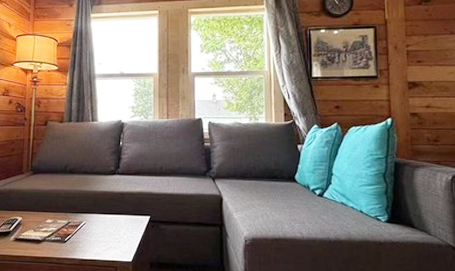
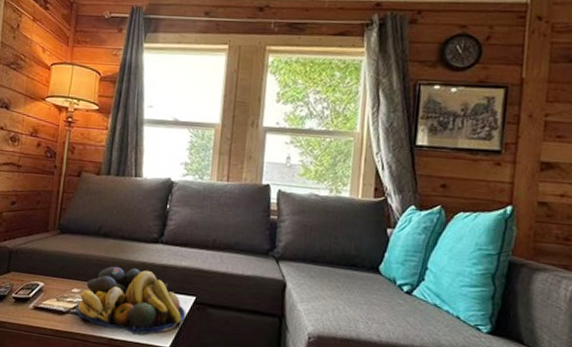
fruit bowl: none [50,197,143,254] -> present [75,266,186,336]

